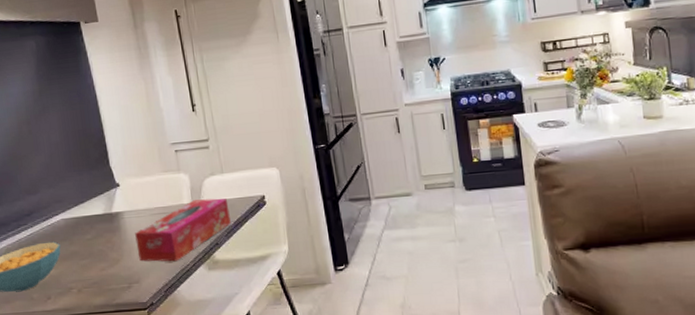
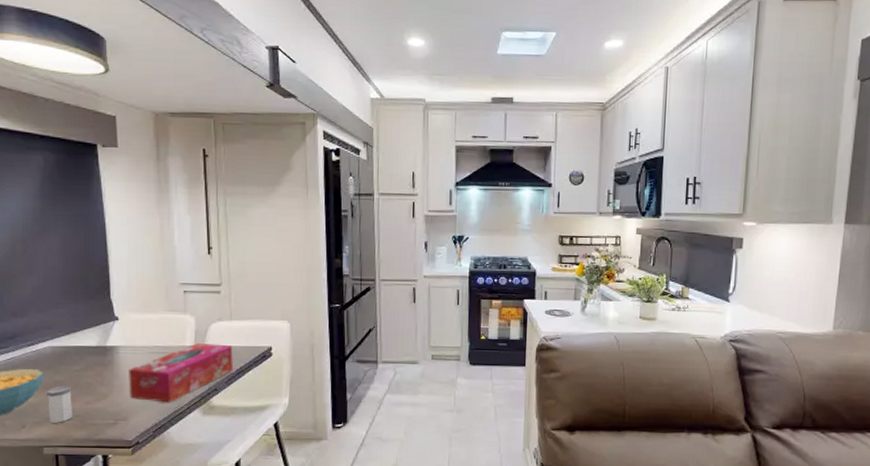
salt shaker: none [65,255,90,292] -> present [46,386,72,423]

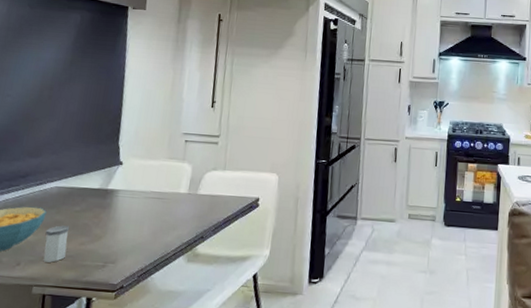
tissue box: present [129,343,233,403] -> none [122,191,223,248]

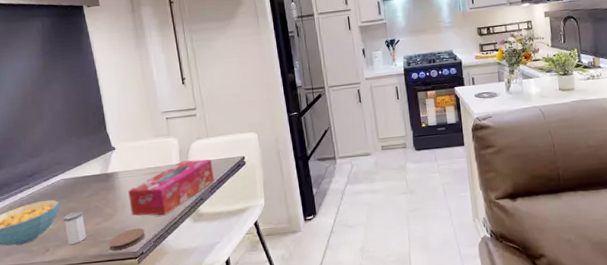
coaster: none [86,256,132,279] -> present [108,227,146,250]
tissue box: none [122,191,223,248] -> present [128,159,214,216]

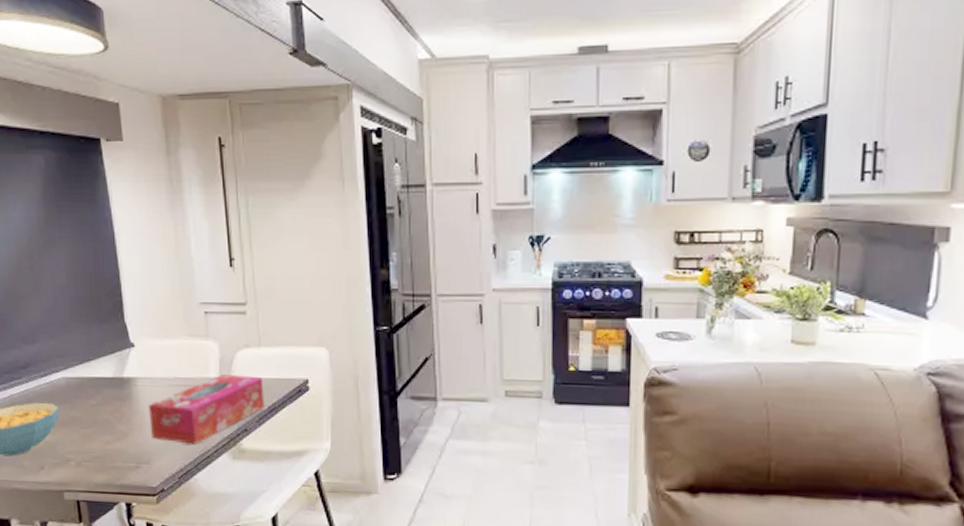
salt shaker: present [63,211,86,244] -> none [63,422,92,465]
coaster: present [108,227,146,250] -> none [119,455,168,482]

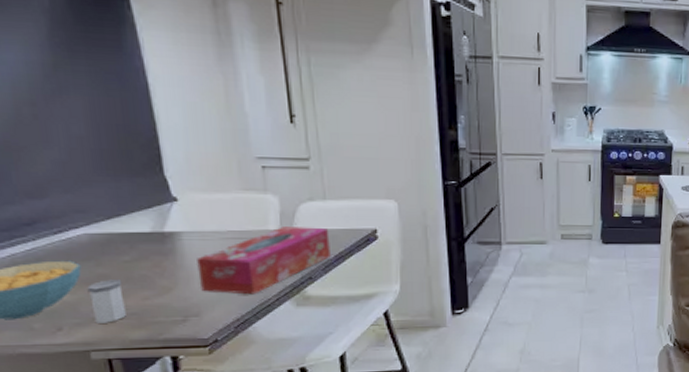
salt shaker: none [63,422,92,465] -> present [87,280,126,323]

